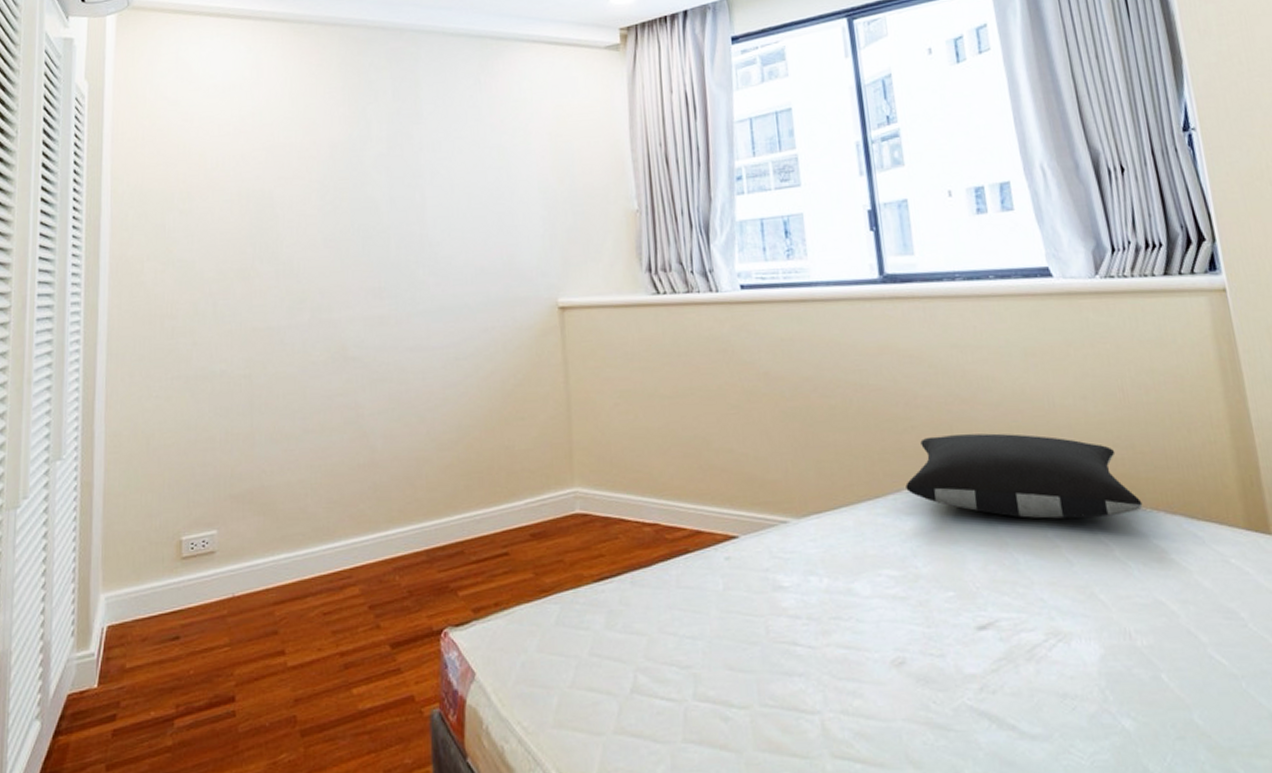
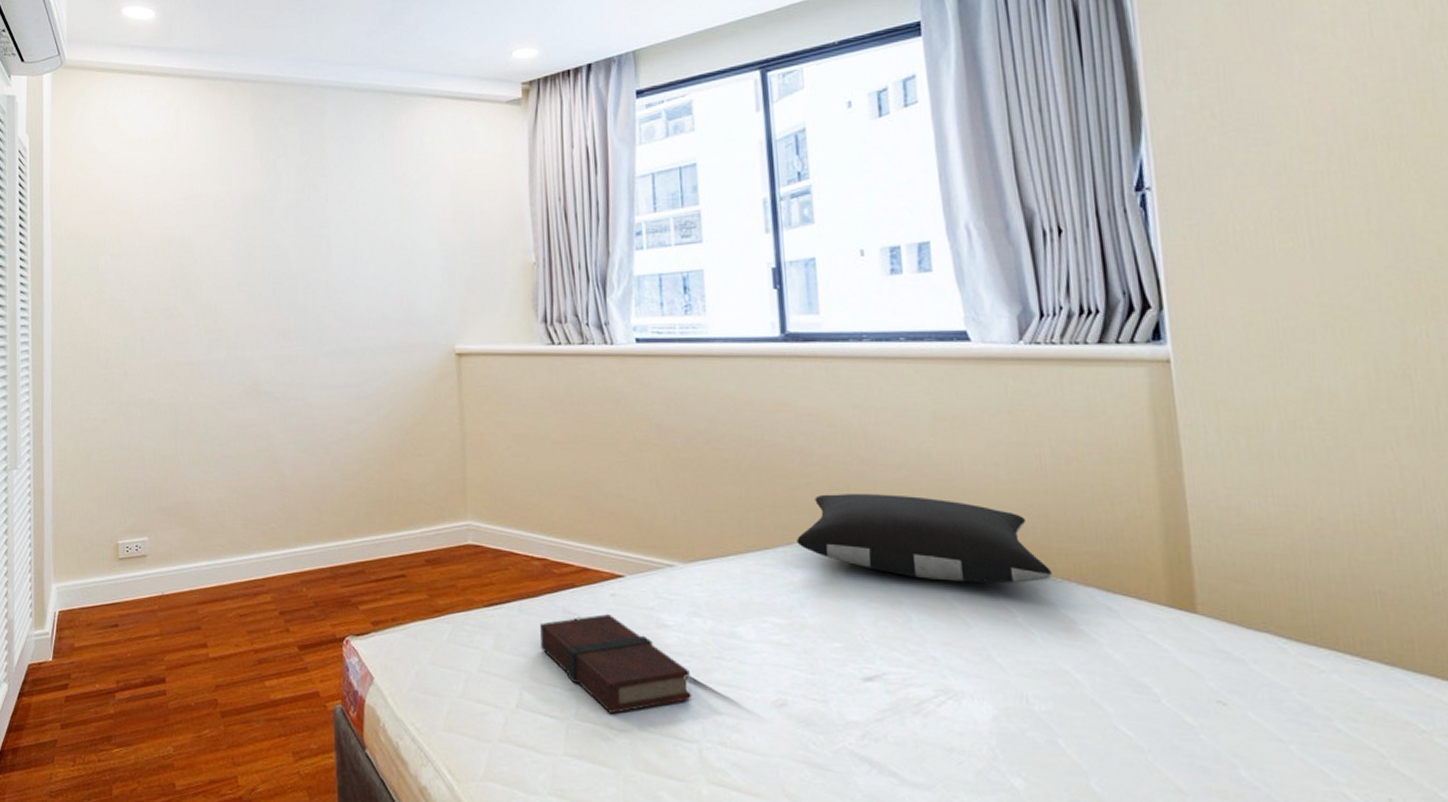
book: none [653,580,811,691] -> present [540,614,691,715]

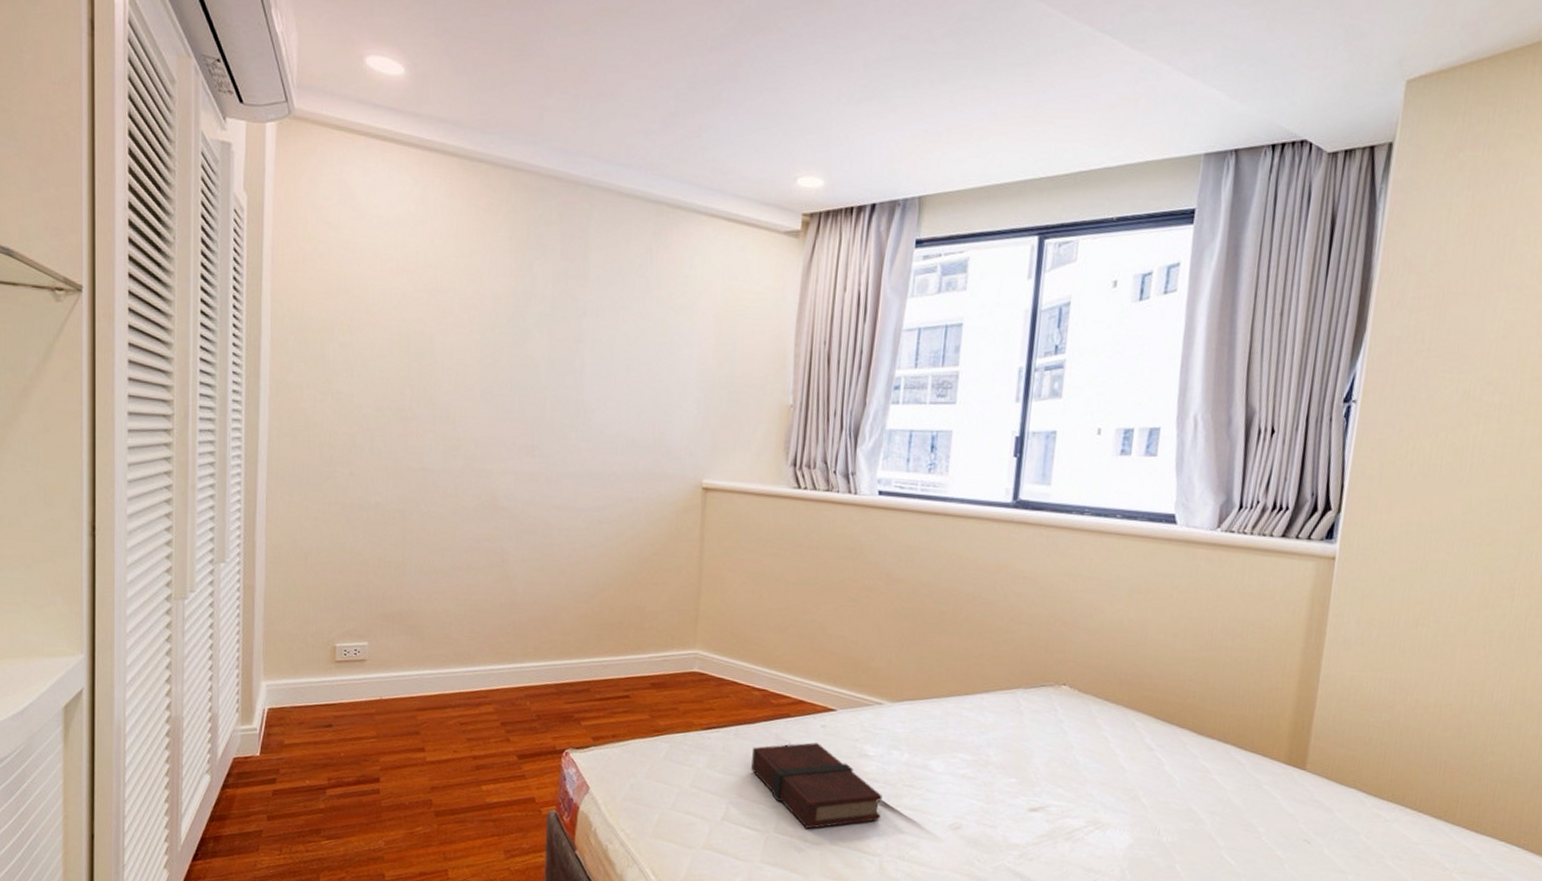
pillow: present [797,494,1053,583] -> none [994,650,1201,738]

